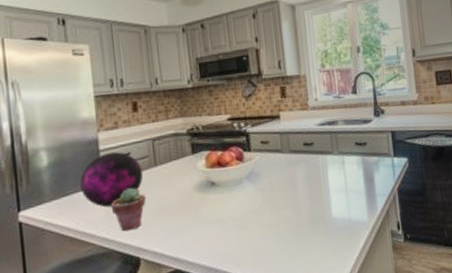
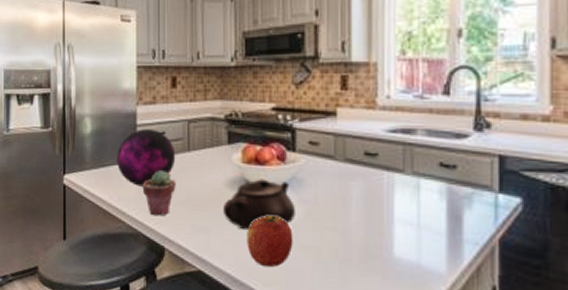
teapot: none [192,177,256,225] -> present [222,179,295,231]
apple: none [216,206,257,251] -> present [247,215,293,267]

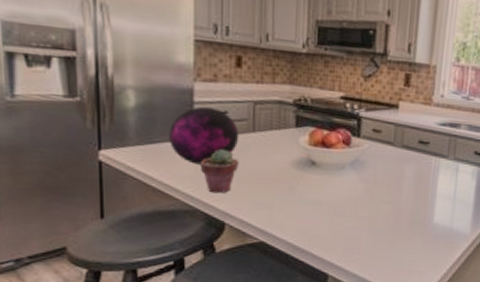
teapot: present [222,179,295,231] -> none [287,160,356,205]
apple: present [247,215,293,267] -> none [309,192,353,235]

